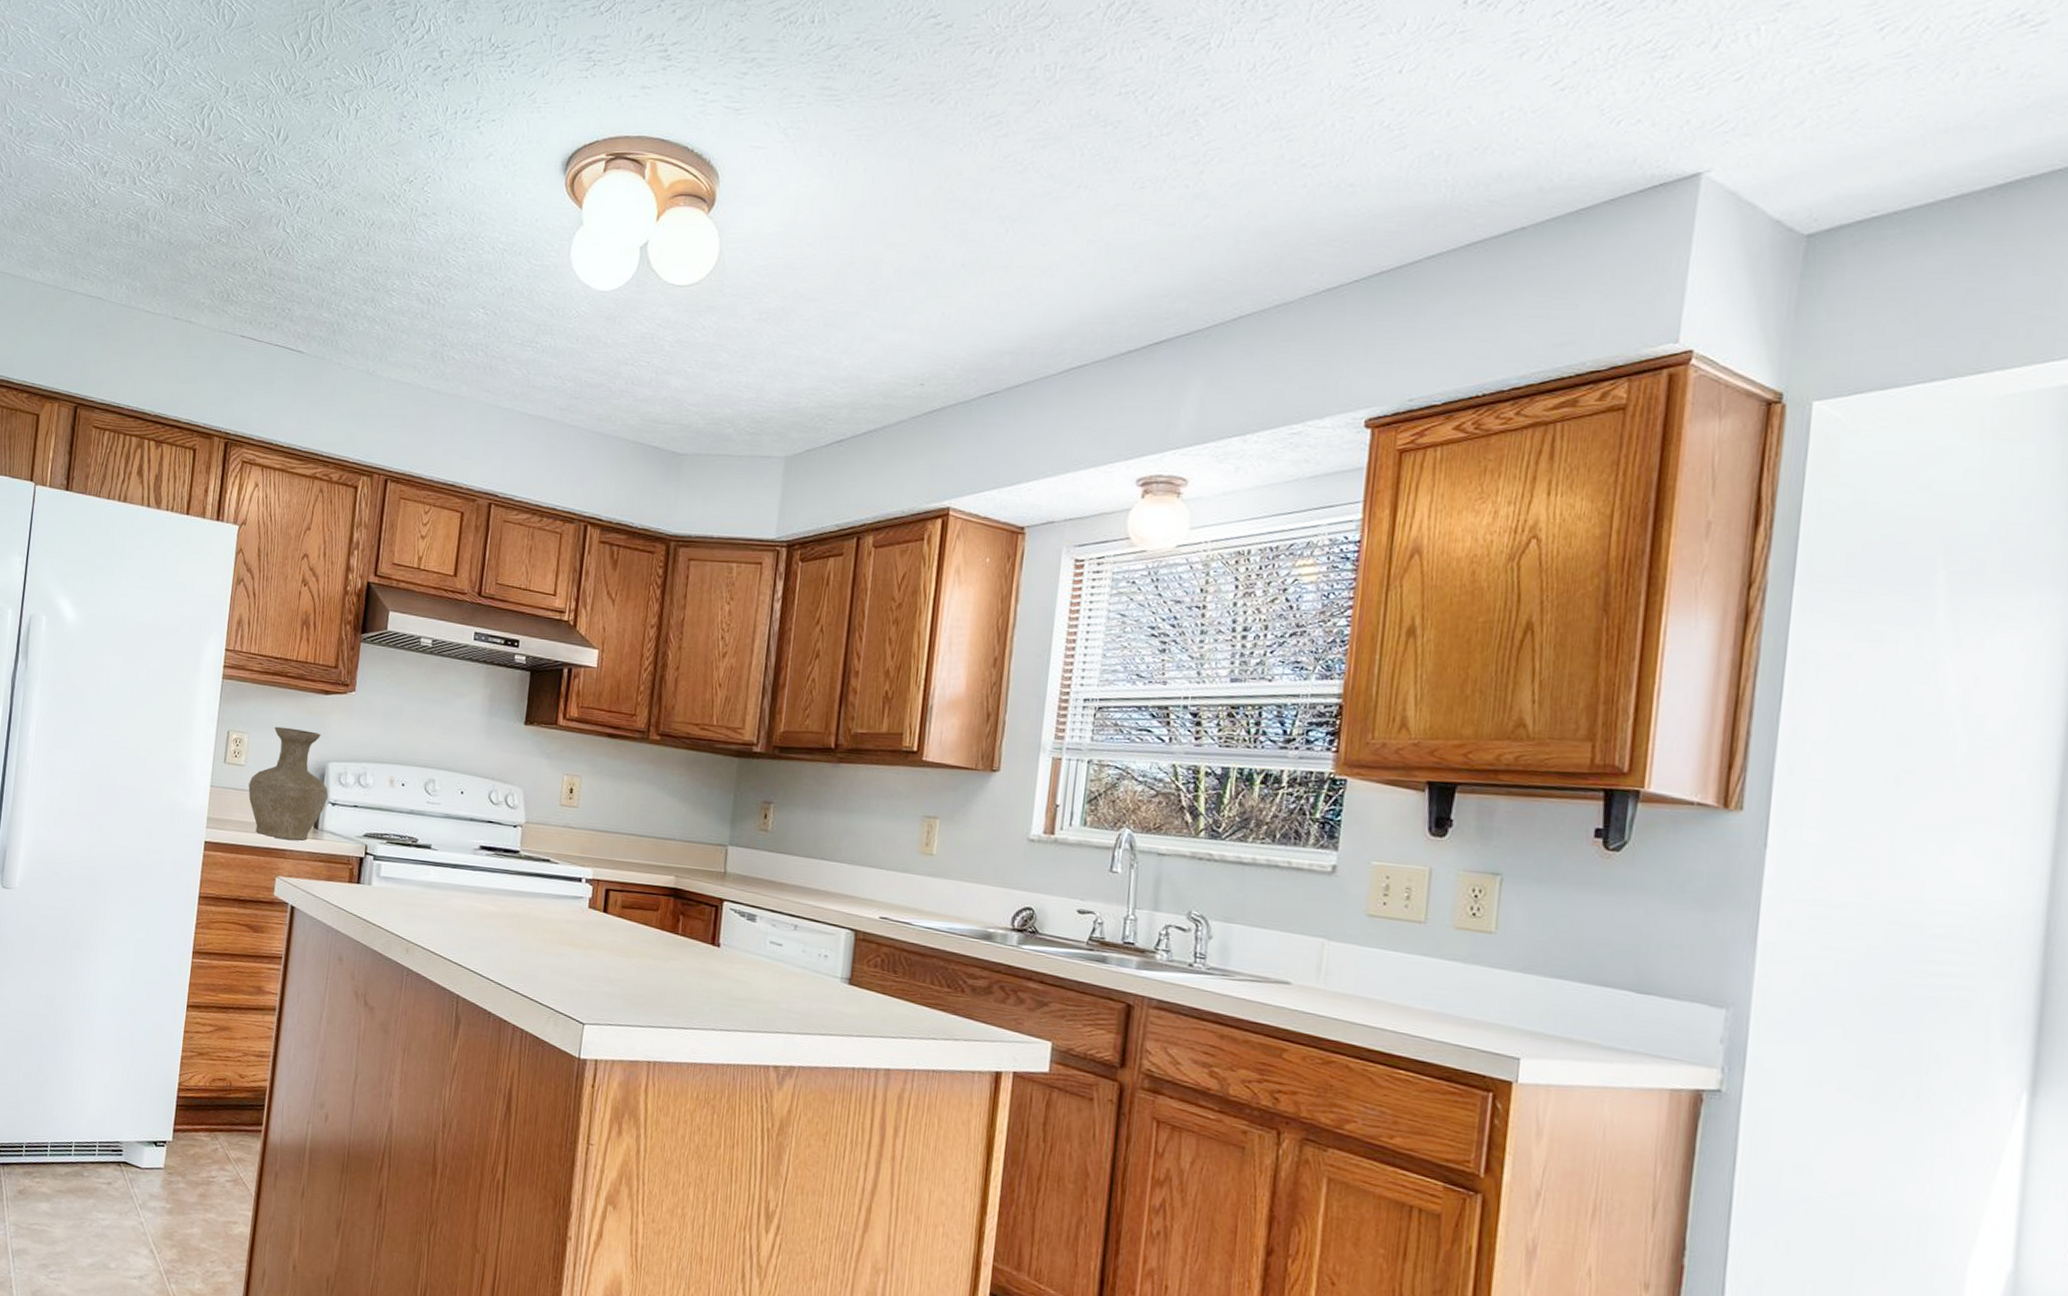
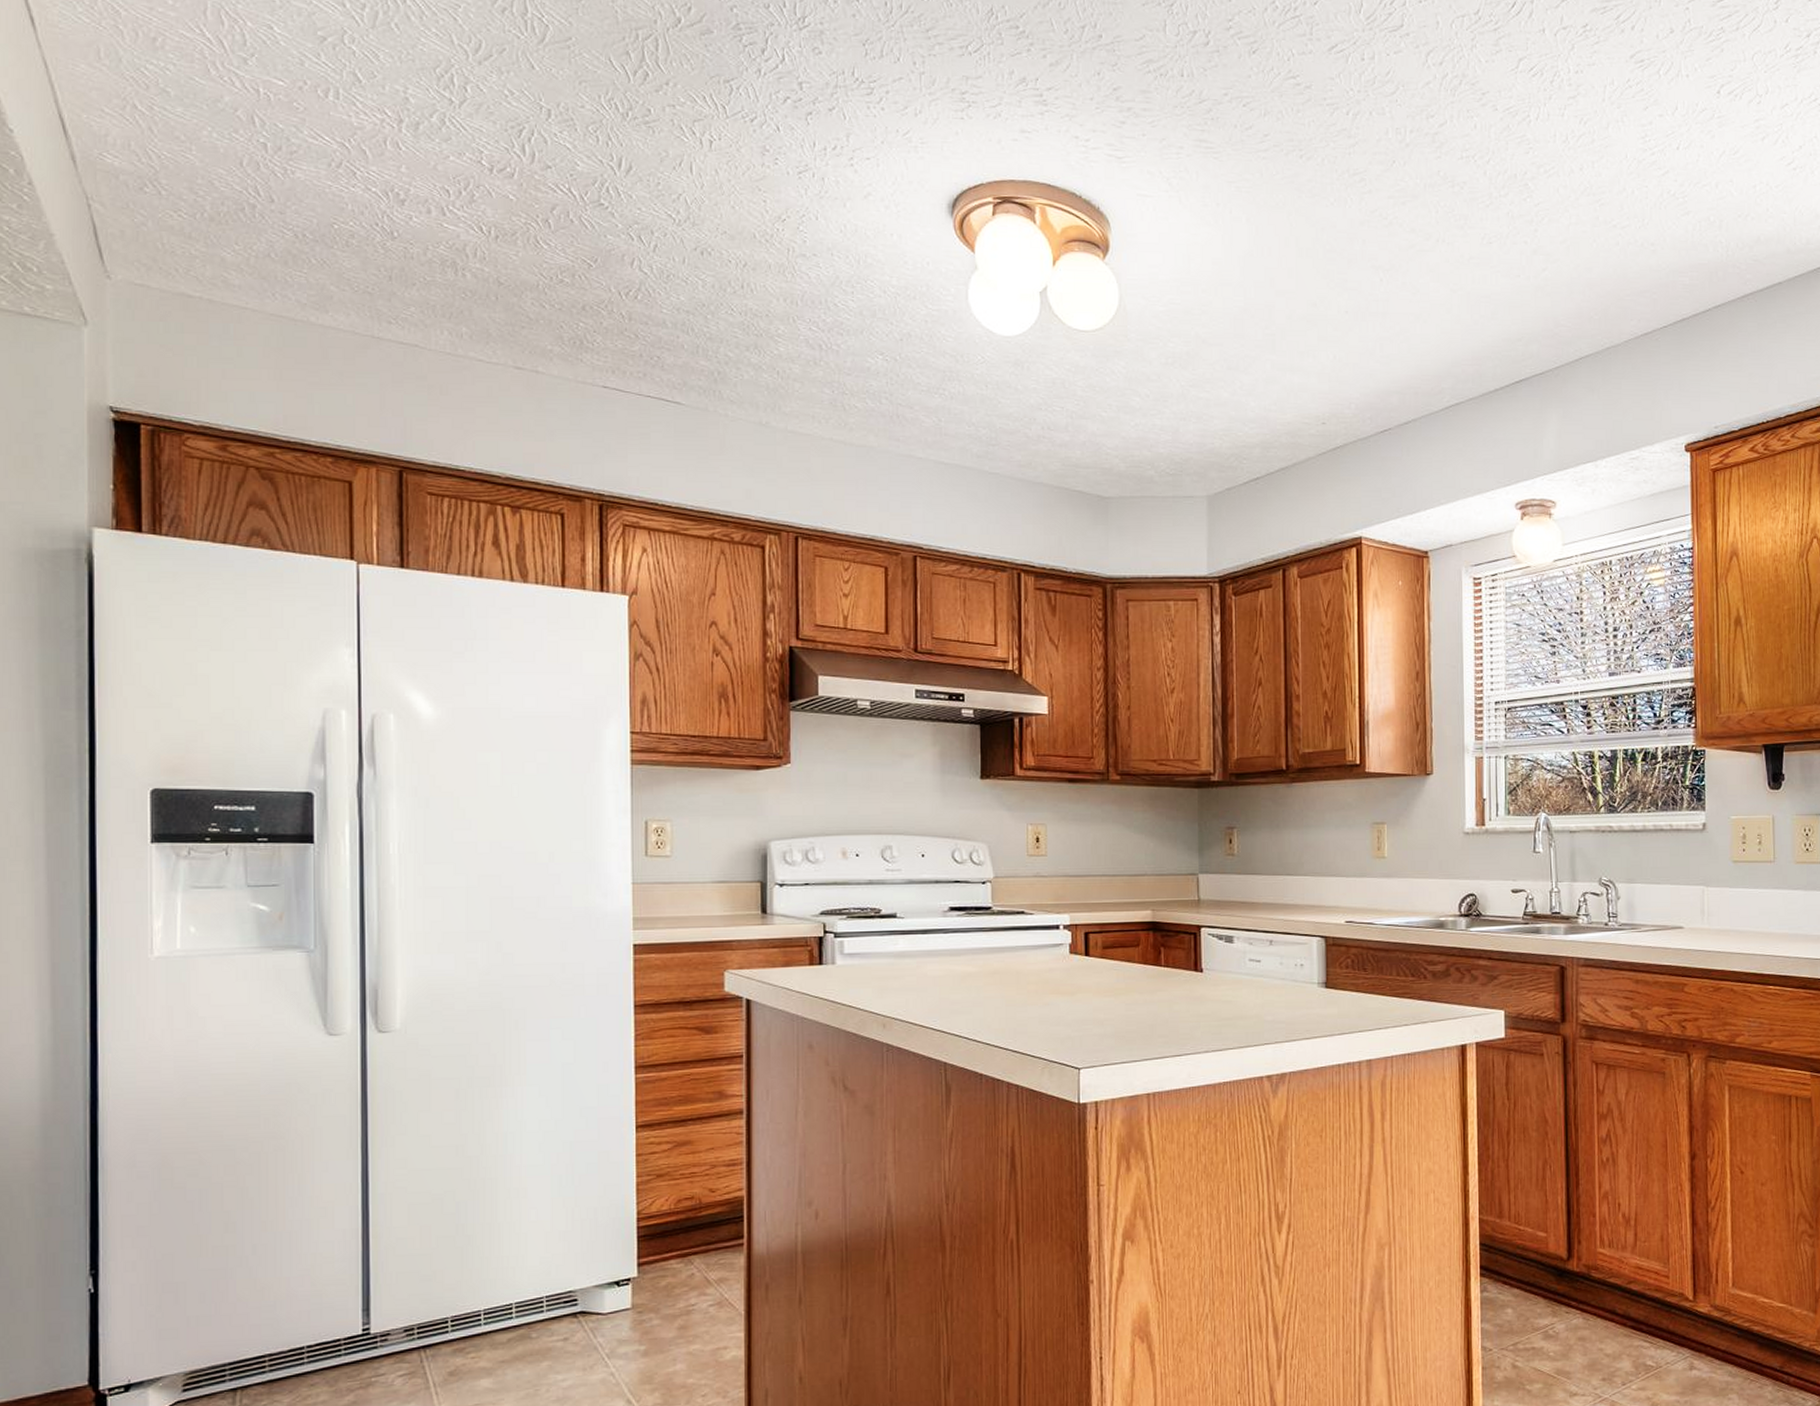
vase: present [248,726,329,841] -> none [679,809,775,930]

